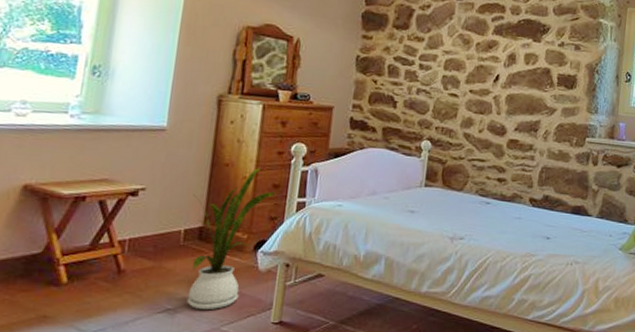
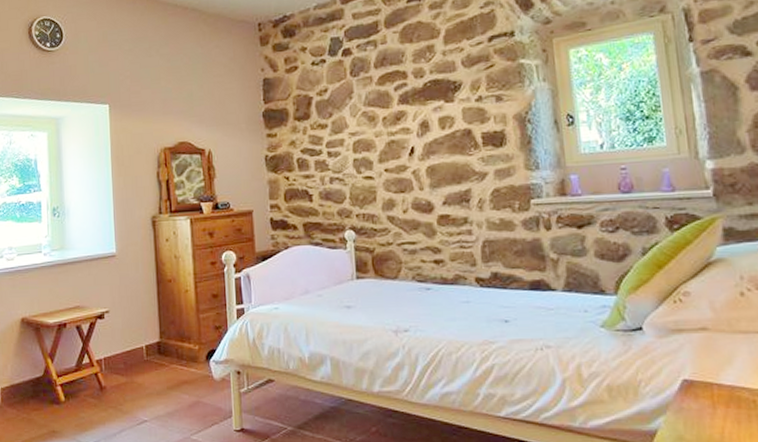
house plant: present [187,168,277,309] -> none [147,280,217,419]

